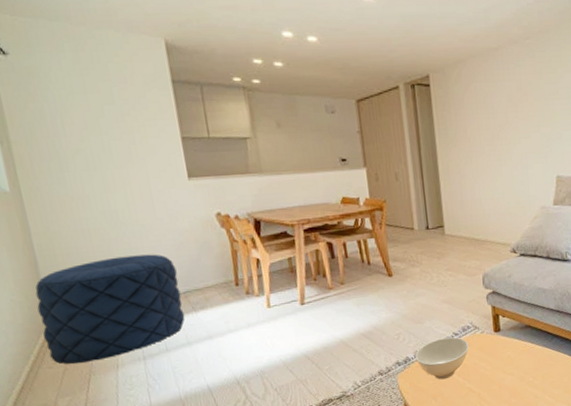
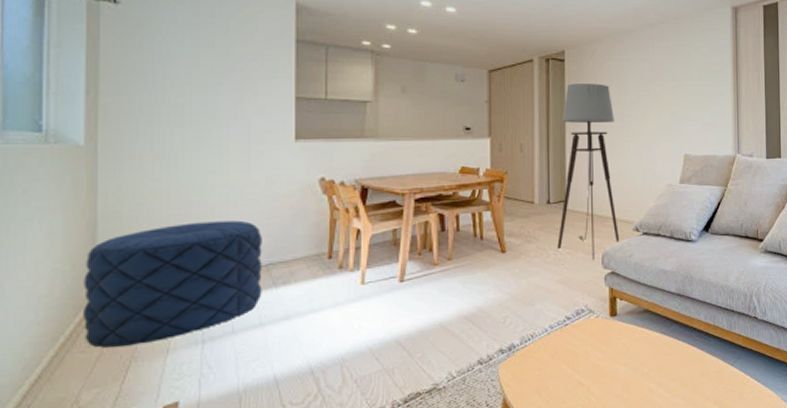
bowl: present [415,337,470,380] -> none [522,321,582,371]
floor lamp: none [432,107,499,282] -> present [557,84,620,261]

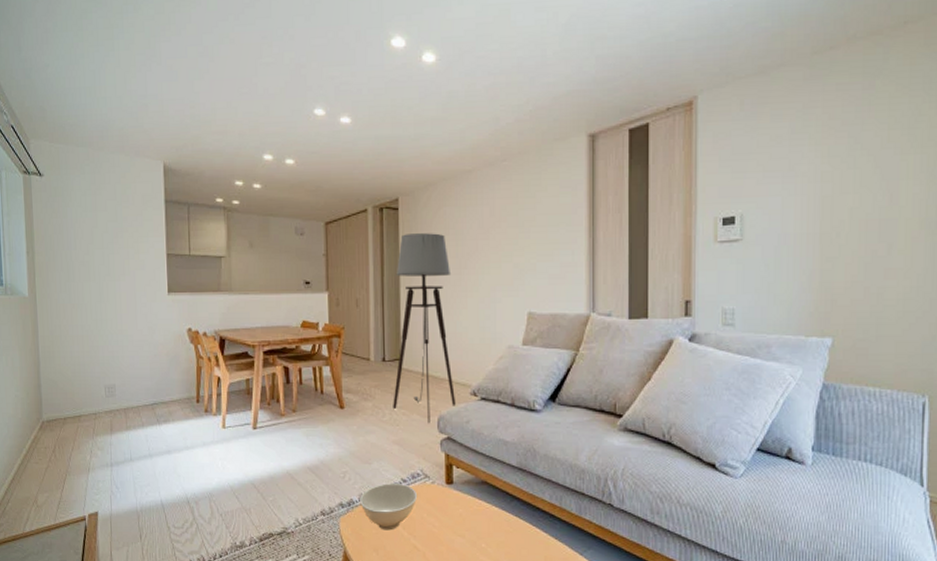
pouf: present [82,220,262,348] -> none [34,364,150,462]
bowl: none [522,321,582,371] -> present [360,483,418,531]

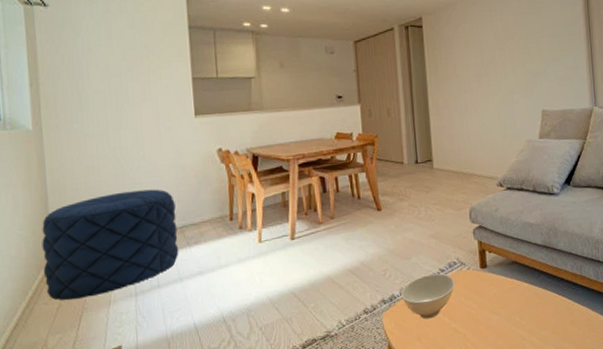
pouf: none [34,364,150,462] -> present [42,189,179,300]
floor lamp: present [393,233,456,424] -> none [423,46,485,216]

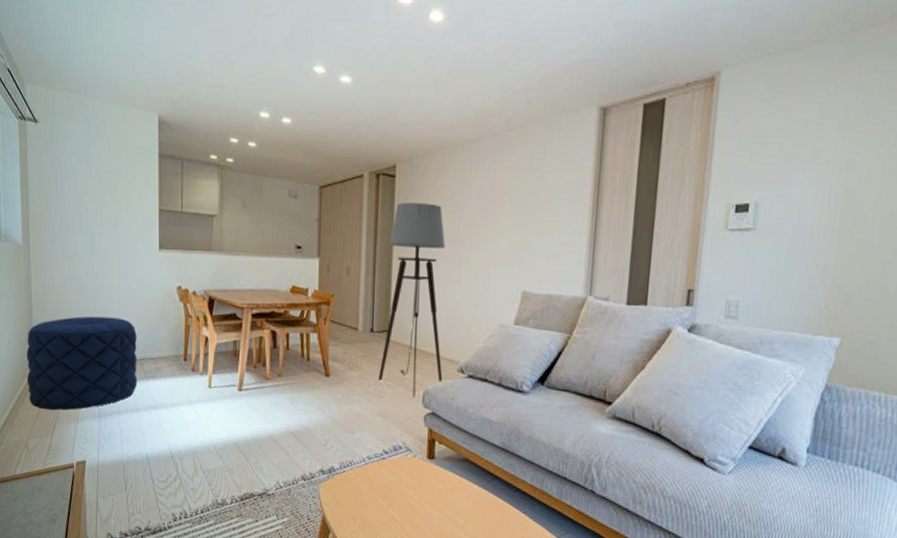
bowl: present [401,273,456,320] -> none [341,453,399,500]
floor lamp: none [423,46,485,216] -> present [378,202,446,398]

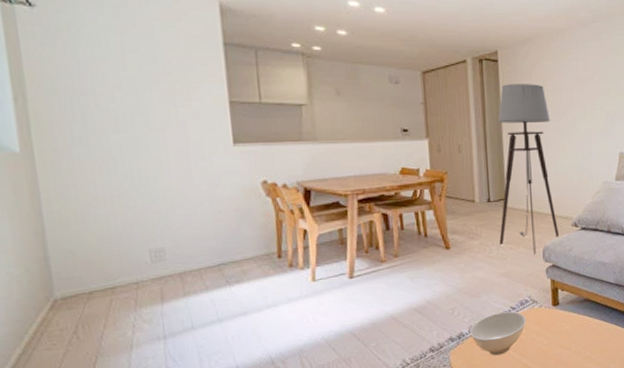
pouf: present [26,316,138,411] -> none [39,223,217,345]
bowl: none [341,453,399,500] -> present [470,311,527,356]

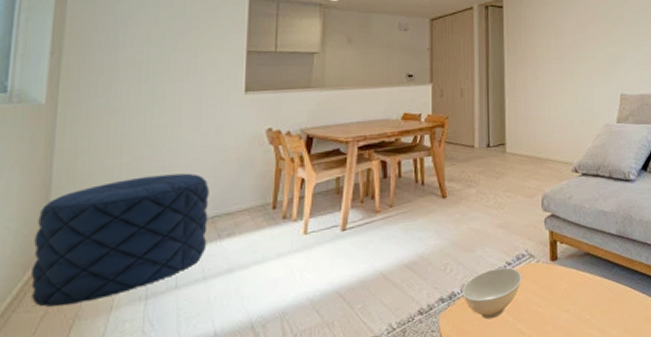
pouf: none [39,223,217,345] -> present [30,173,209,307]
floor lamp: present [497,84,560,255] -> none [497,28,559,204]

